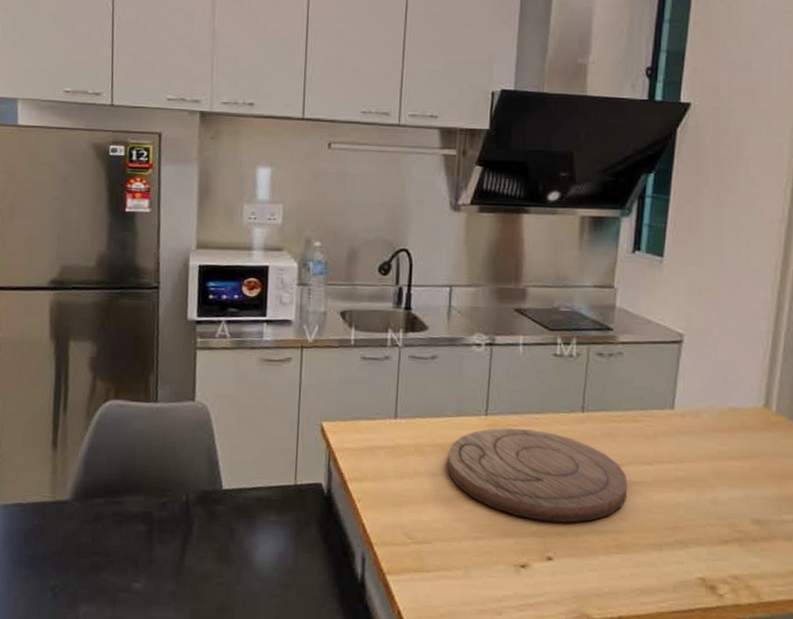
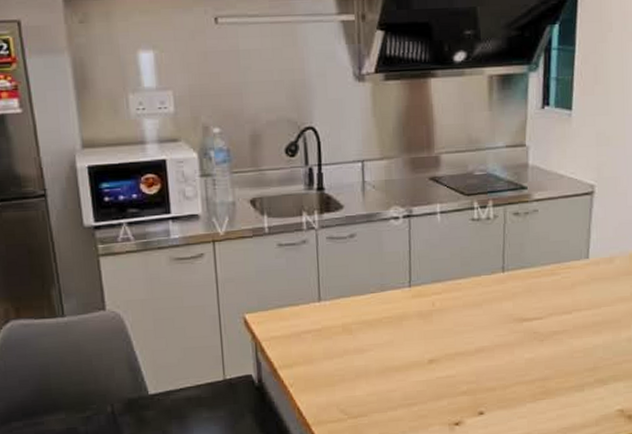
cutting board: present [447,428,628,523] -> none [375,295,550,380]

